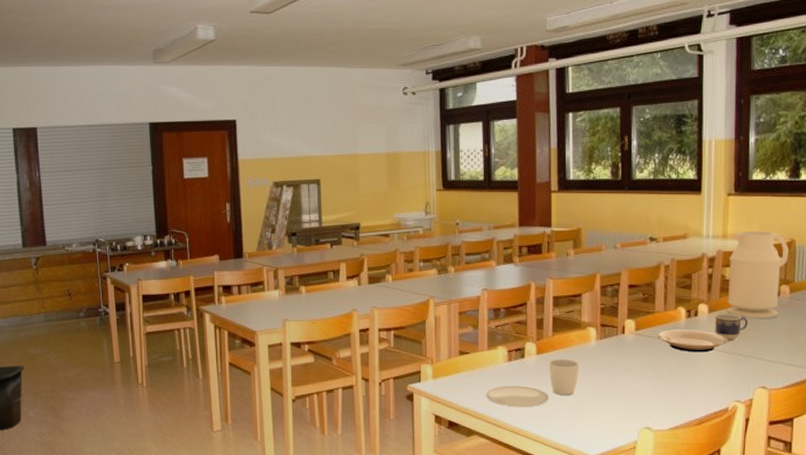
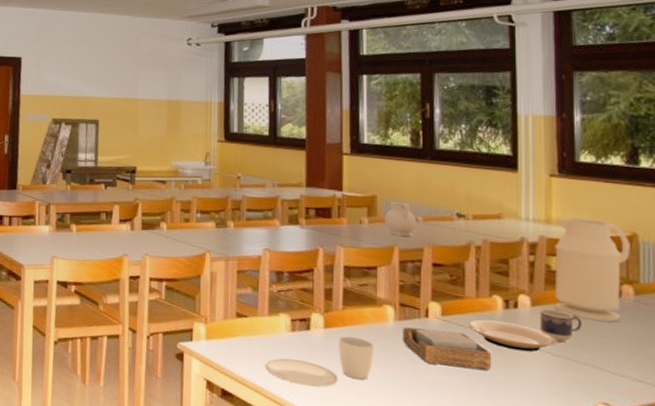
pitcher: none [588,232,616,264] -> present [384,201,417,237]
napkin holder: none [603,343,676,374] -> present [403,327,492,370]

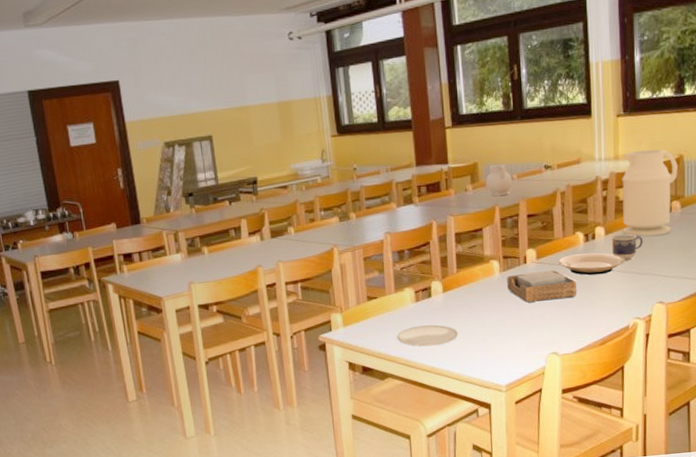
cup: present [339,336,373,380] -> none [456,294,485,330]

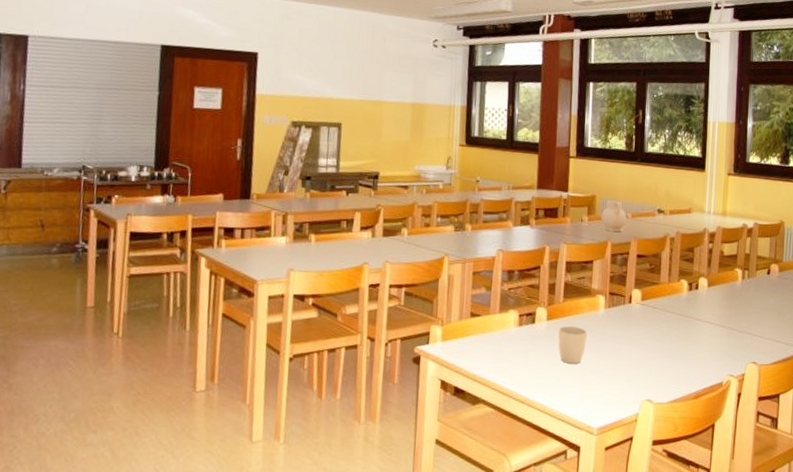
plate: present [397,324,458,347] -> none [494,351,557,375]
cup: none [456,294,485,330] -> present [558,326,587,364]
napkin holder: present [507,270,577,302] -> none [610,313,677,345]
plate: present [557,252,626,275] -> none [660,301,725,326]
cup: present [612,233,643,261] -> none [713,287,742,316]
water jug: present [622,149,678,237] -> none [724,210,779,296]

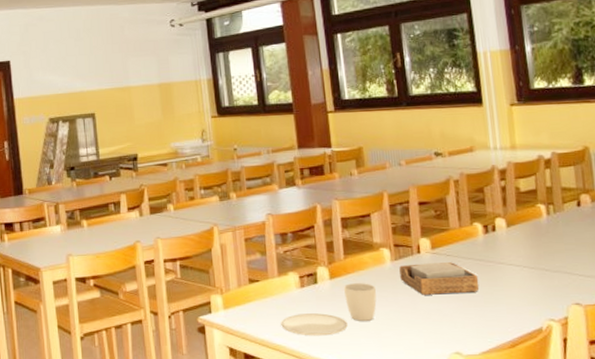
plate: none [494,351,557,375] -> present [281,313,348,336]
pitcher: present [601,200,627,232] -> none [371,149,401,183]
napkin holder: none [610,313,677,345] -> present [399,262,479,295]

